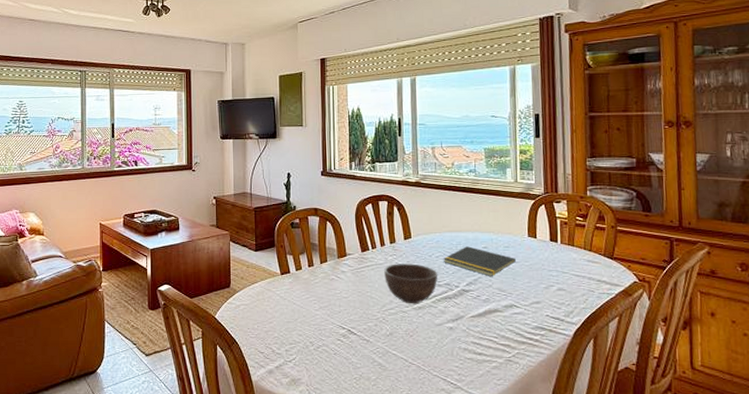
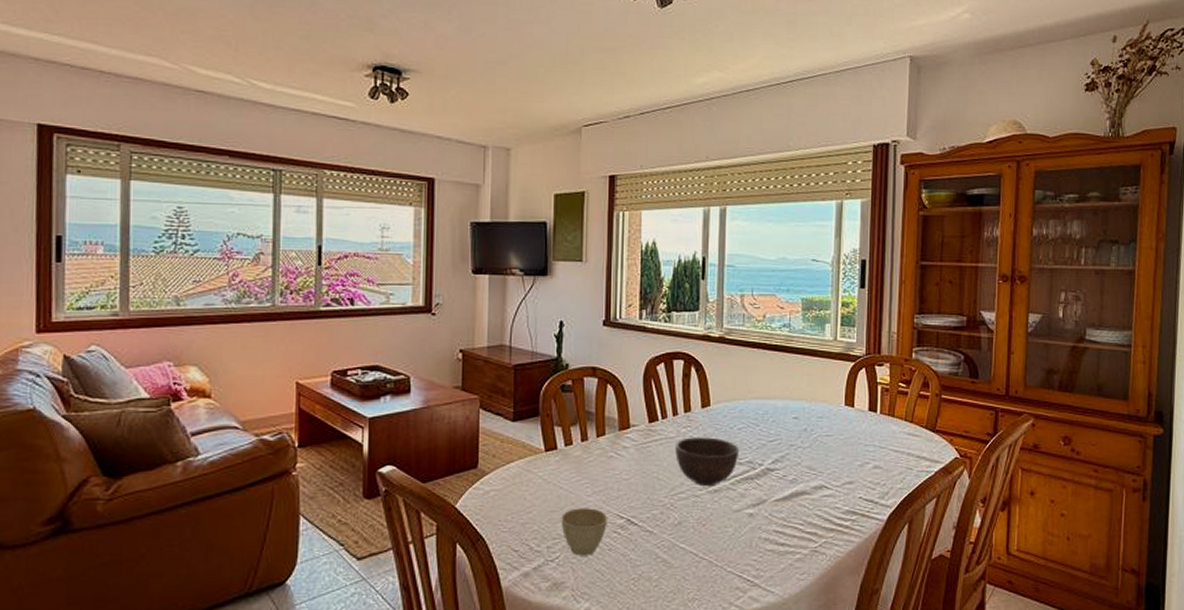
cup: none [295,320,333,358] -> present [561,508,609,556]
notepad: present [442,246,516,276] -> none [746,416,829,452]

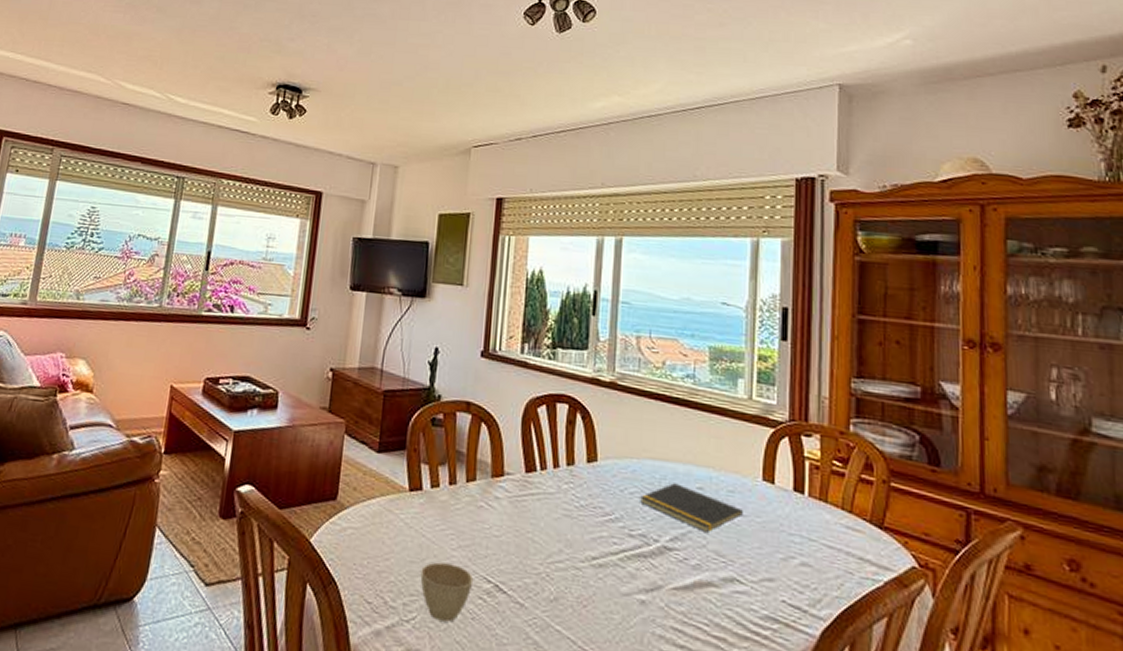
bowl: present [675,437,740,487] -> none [554,495,631,559]
notepad: none [746,416,829,452] -> present [639,483,743,532]

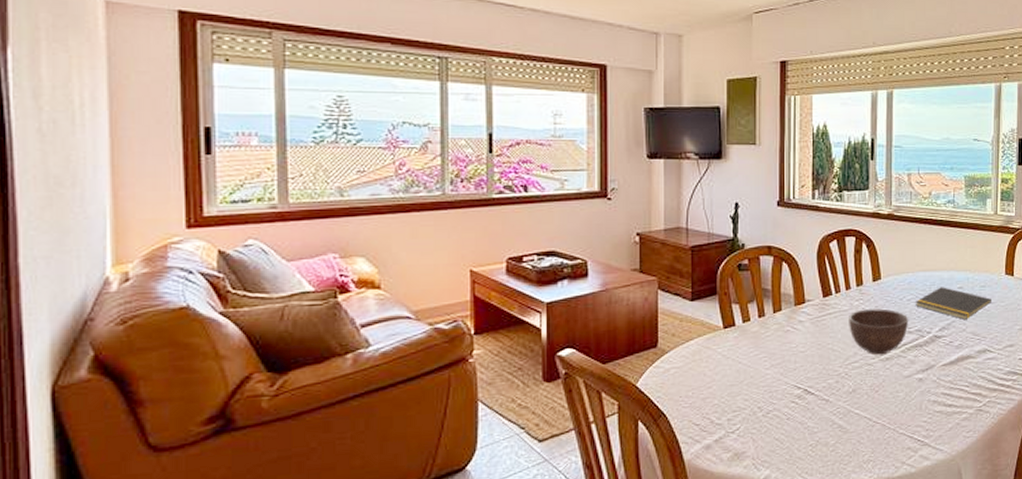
cup: present [420,562,474,622] -> none [740,380,786,427]
bowl: none [554,495,631,559] -> present [849,308,909,355]

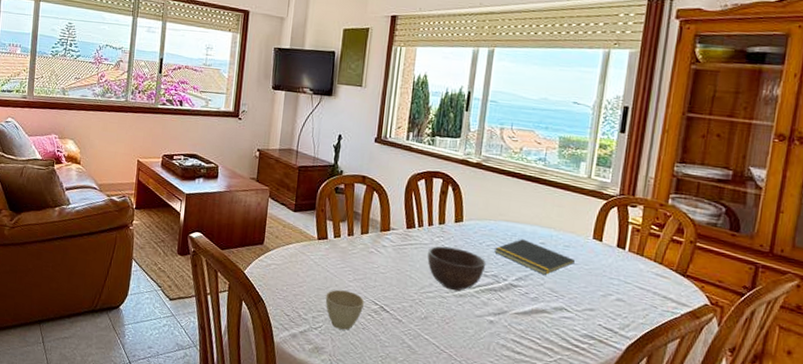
cup: none [740,380,786,427] -> present [325,289,365,330]

